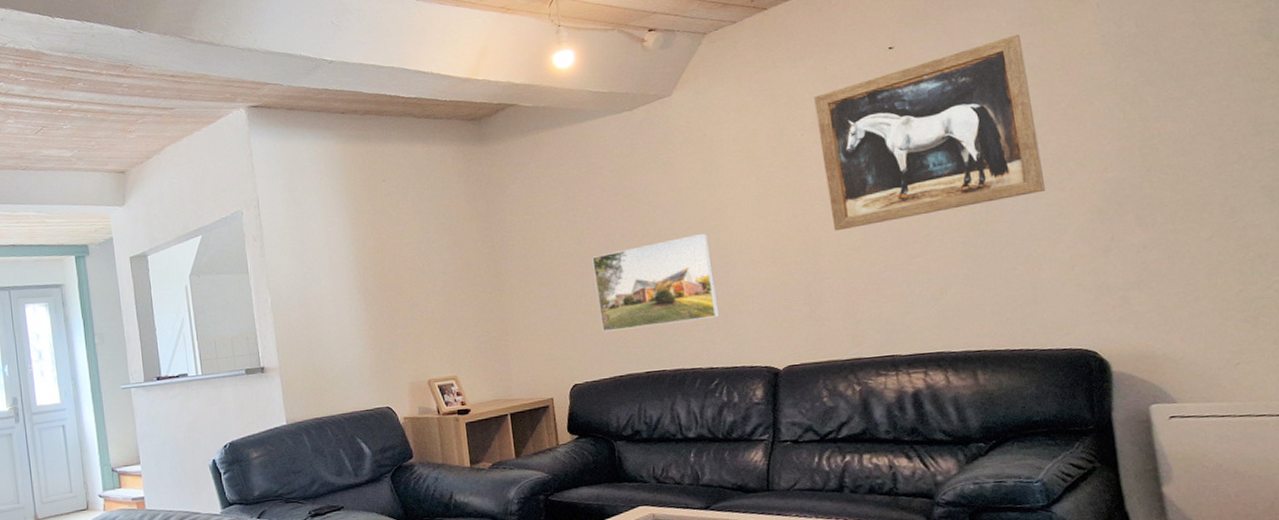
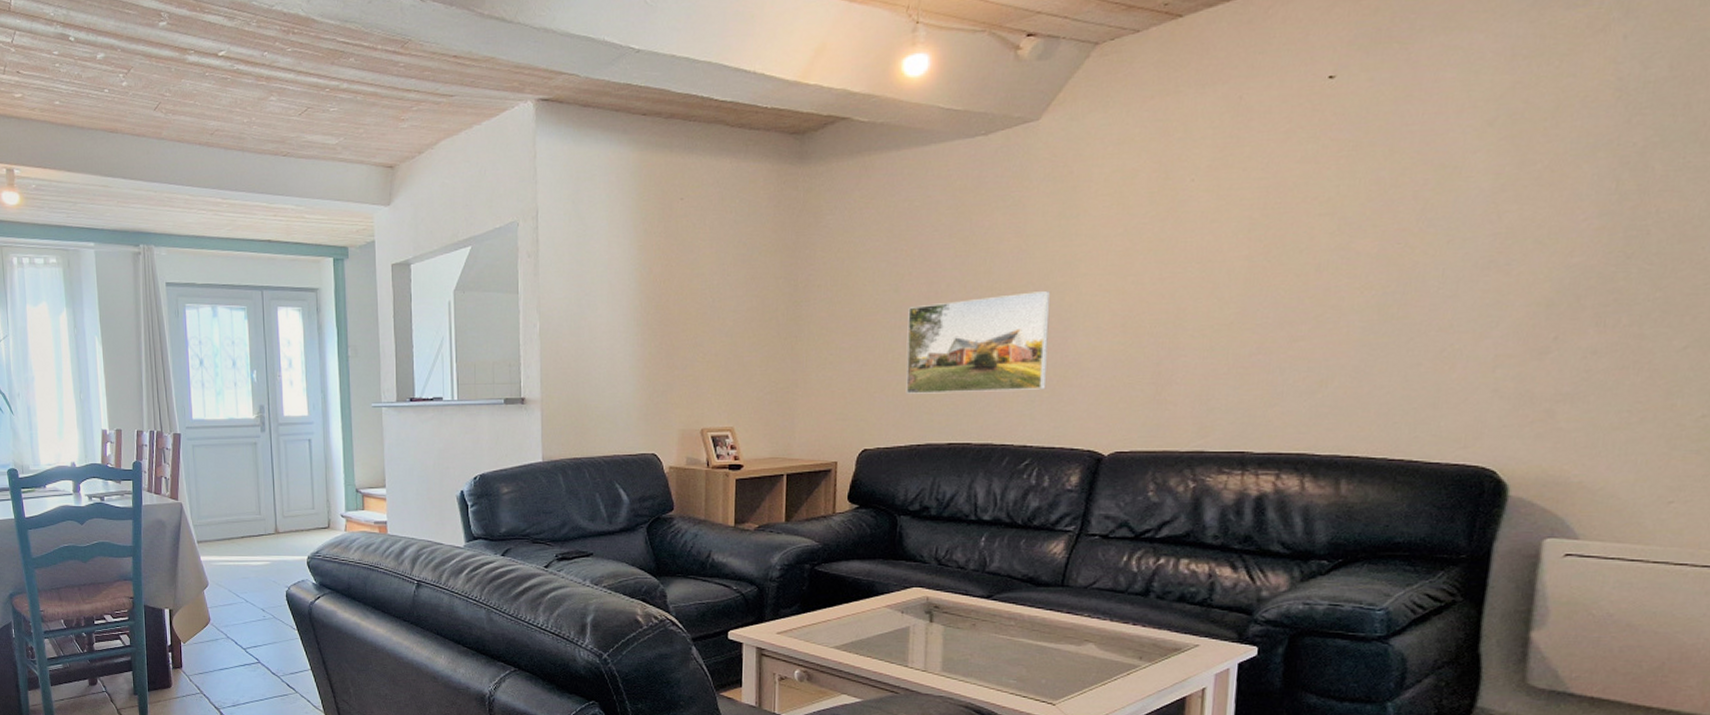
wall art: present [814,34,1046,231] -> none [1206,69,1508,301]

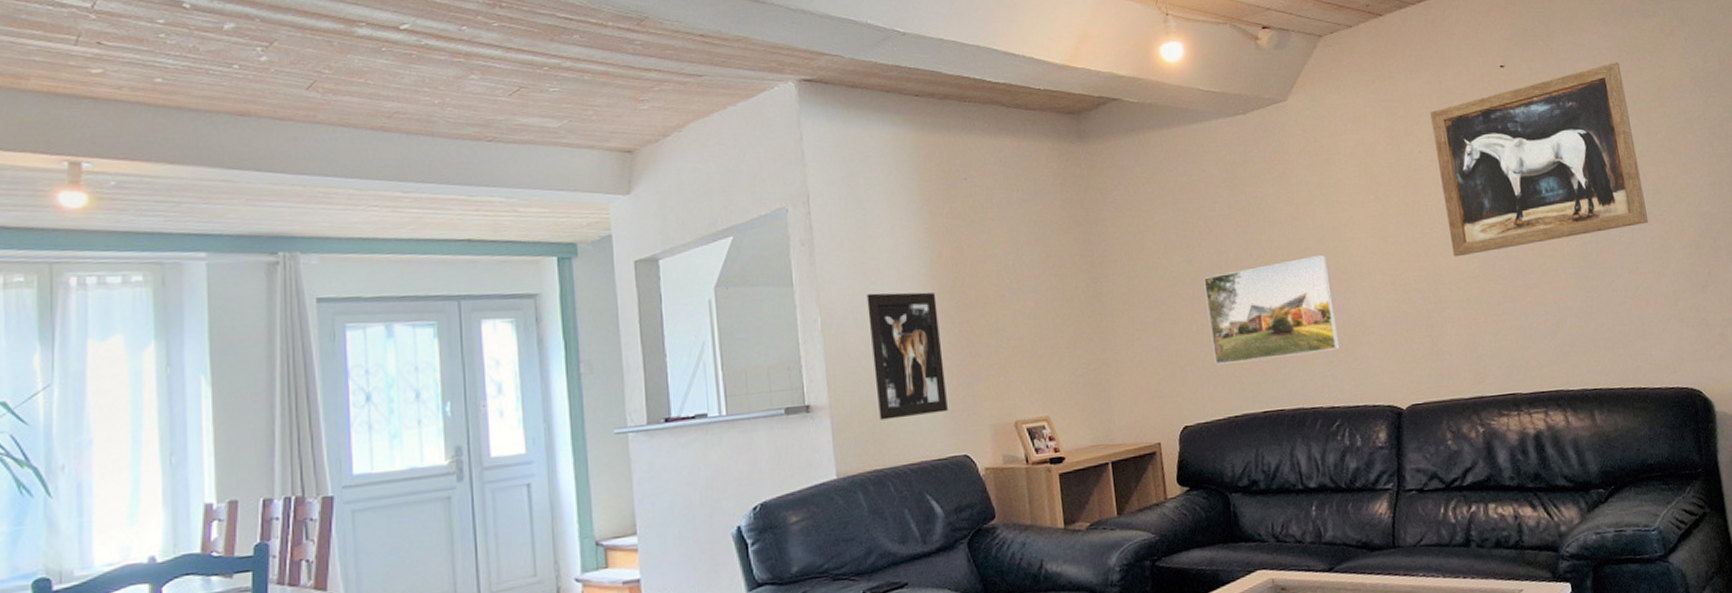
wall art: none [580,304,643,416] -> present [866,292,948,420]
wall art: none [1206,69,1508,301] -> present [1430,62,1649,257]

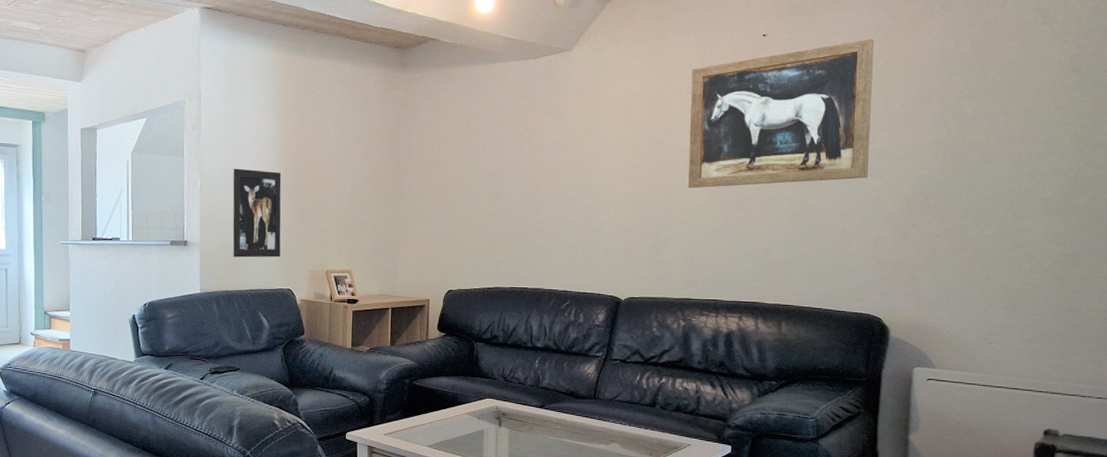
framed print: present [1203,254,1341,365] -> none [480,175,582,249]

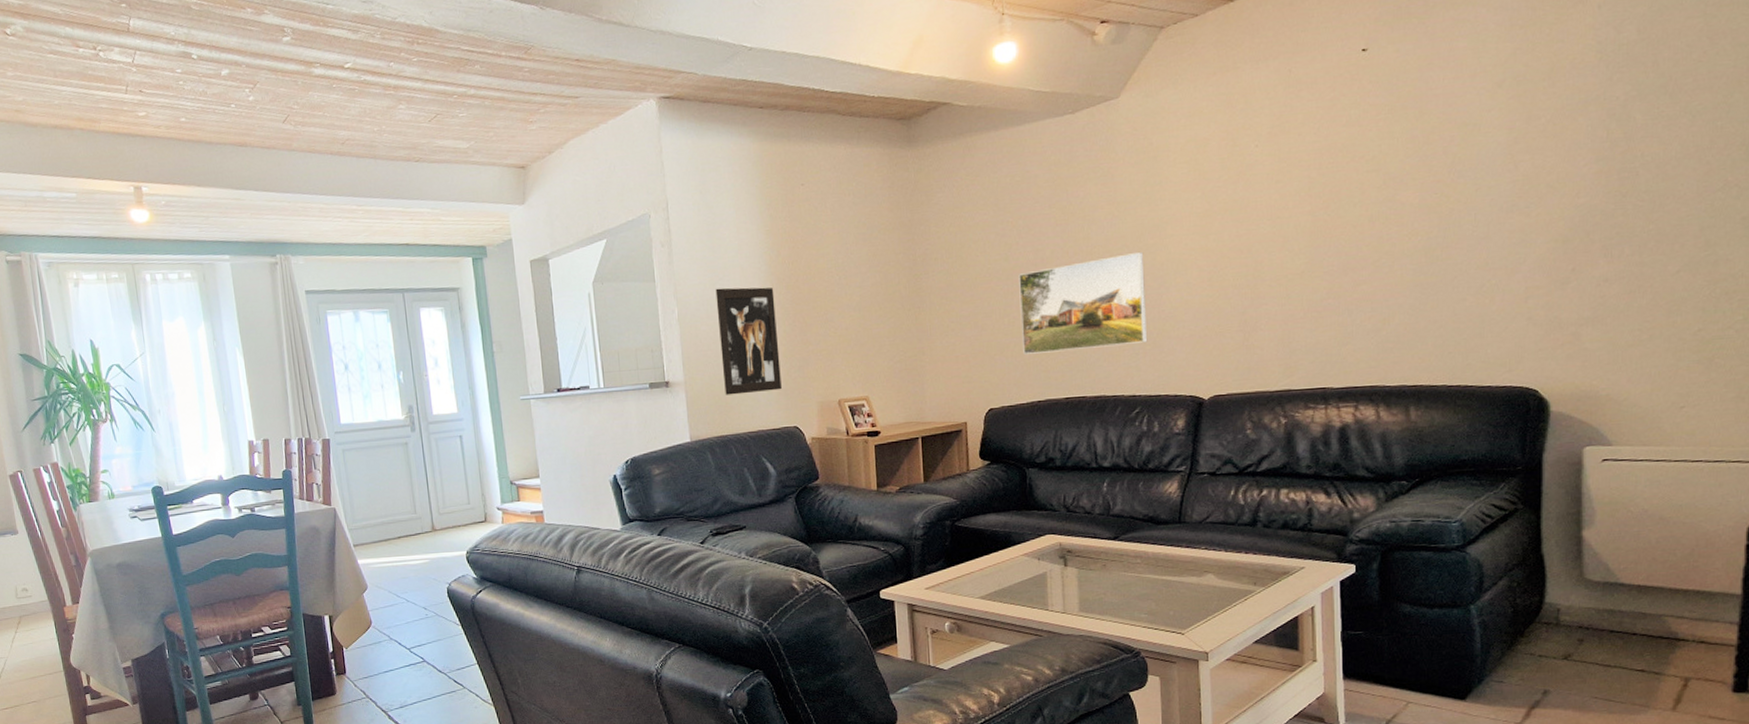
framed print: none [480,175,582,249] -> present [1019,251,1148,354]
wall art: present [688,39,875,189] -> none [1274,38,1511,254]

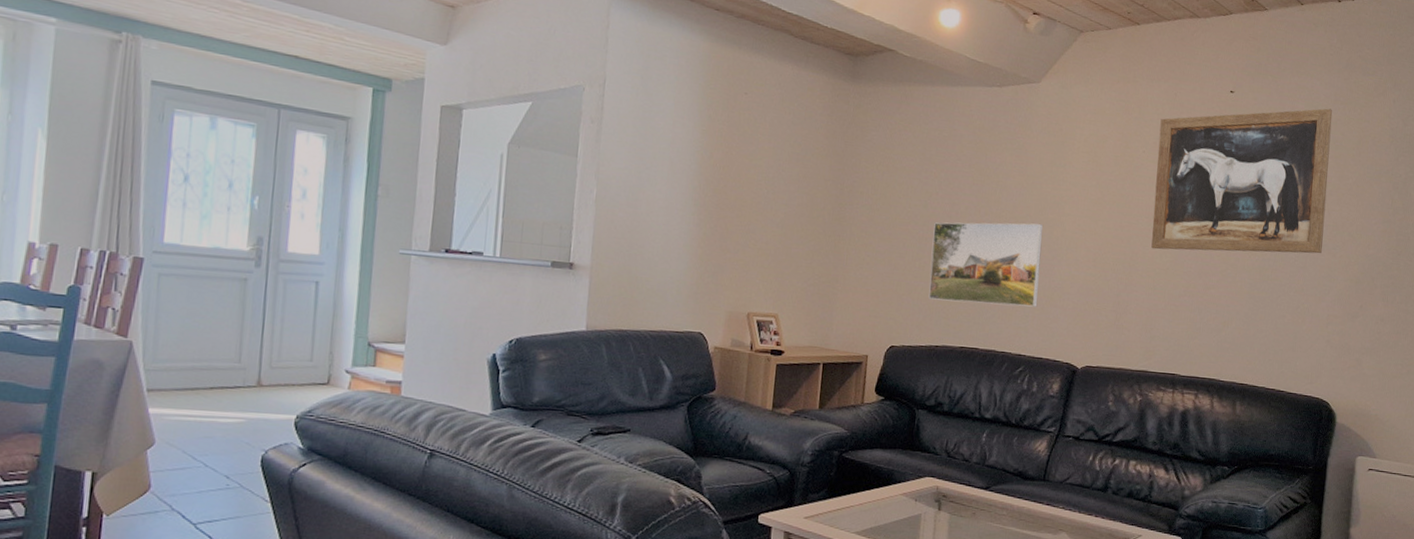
wall art: present [715,287,782,395] -> none [632,177,701,293]
wall art: none [1274,38,1511,254] -> present [1151,108,1333,254]

